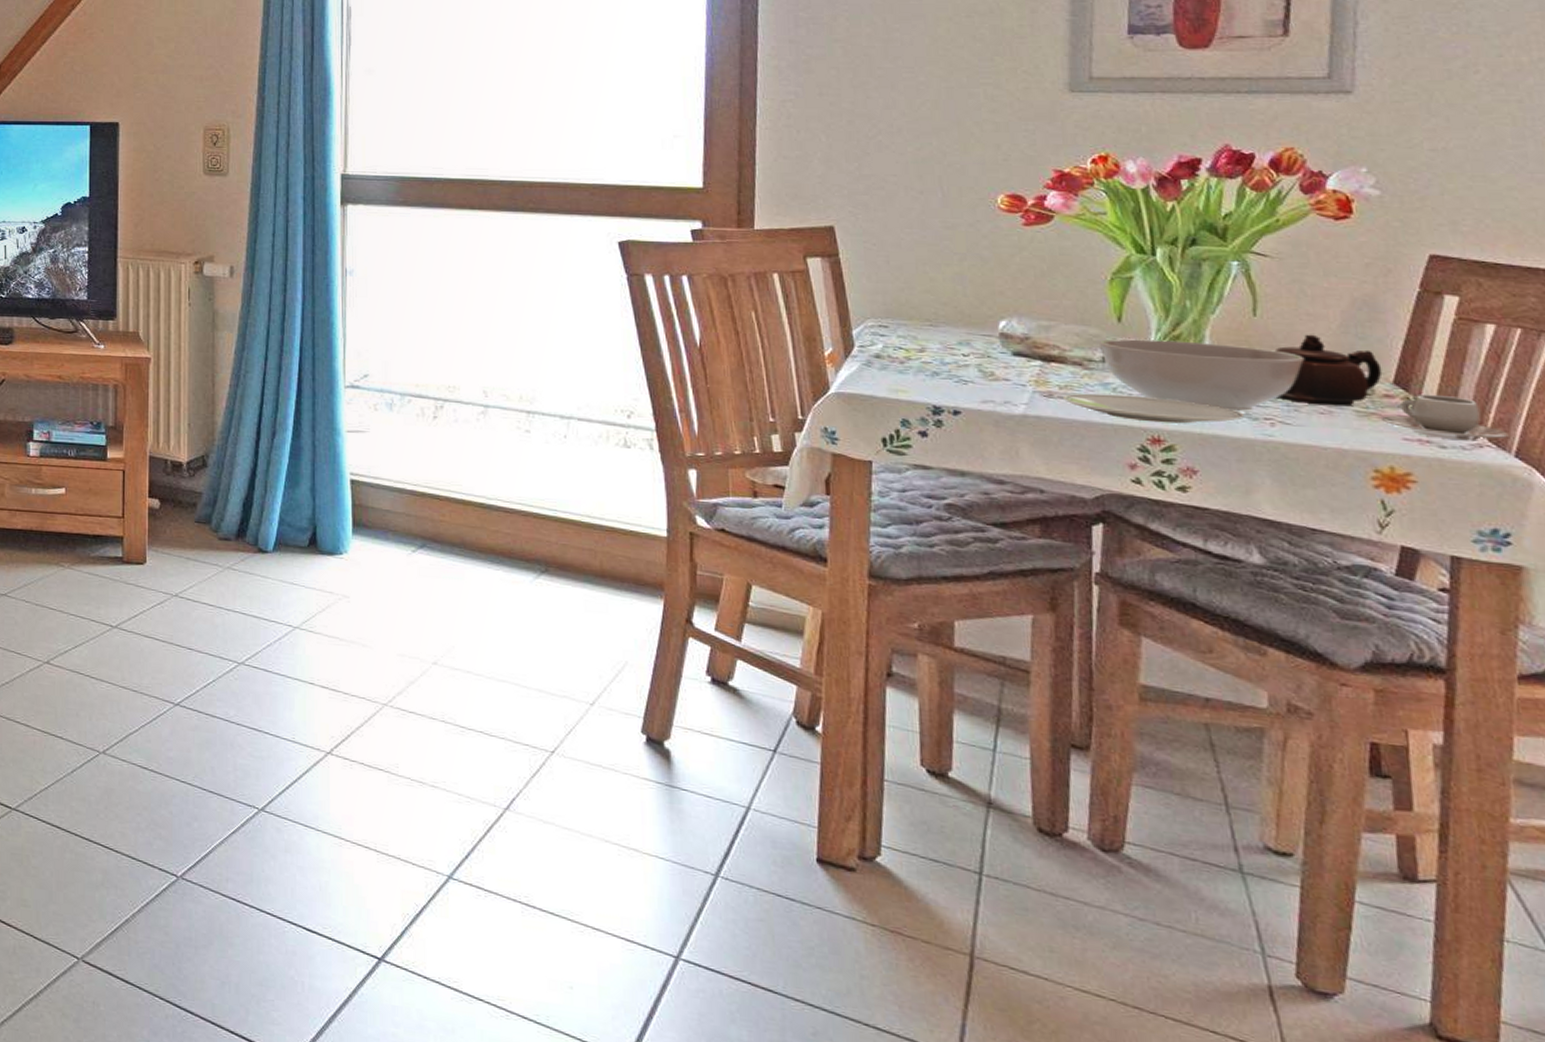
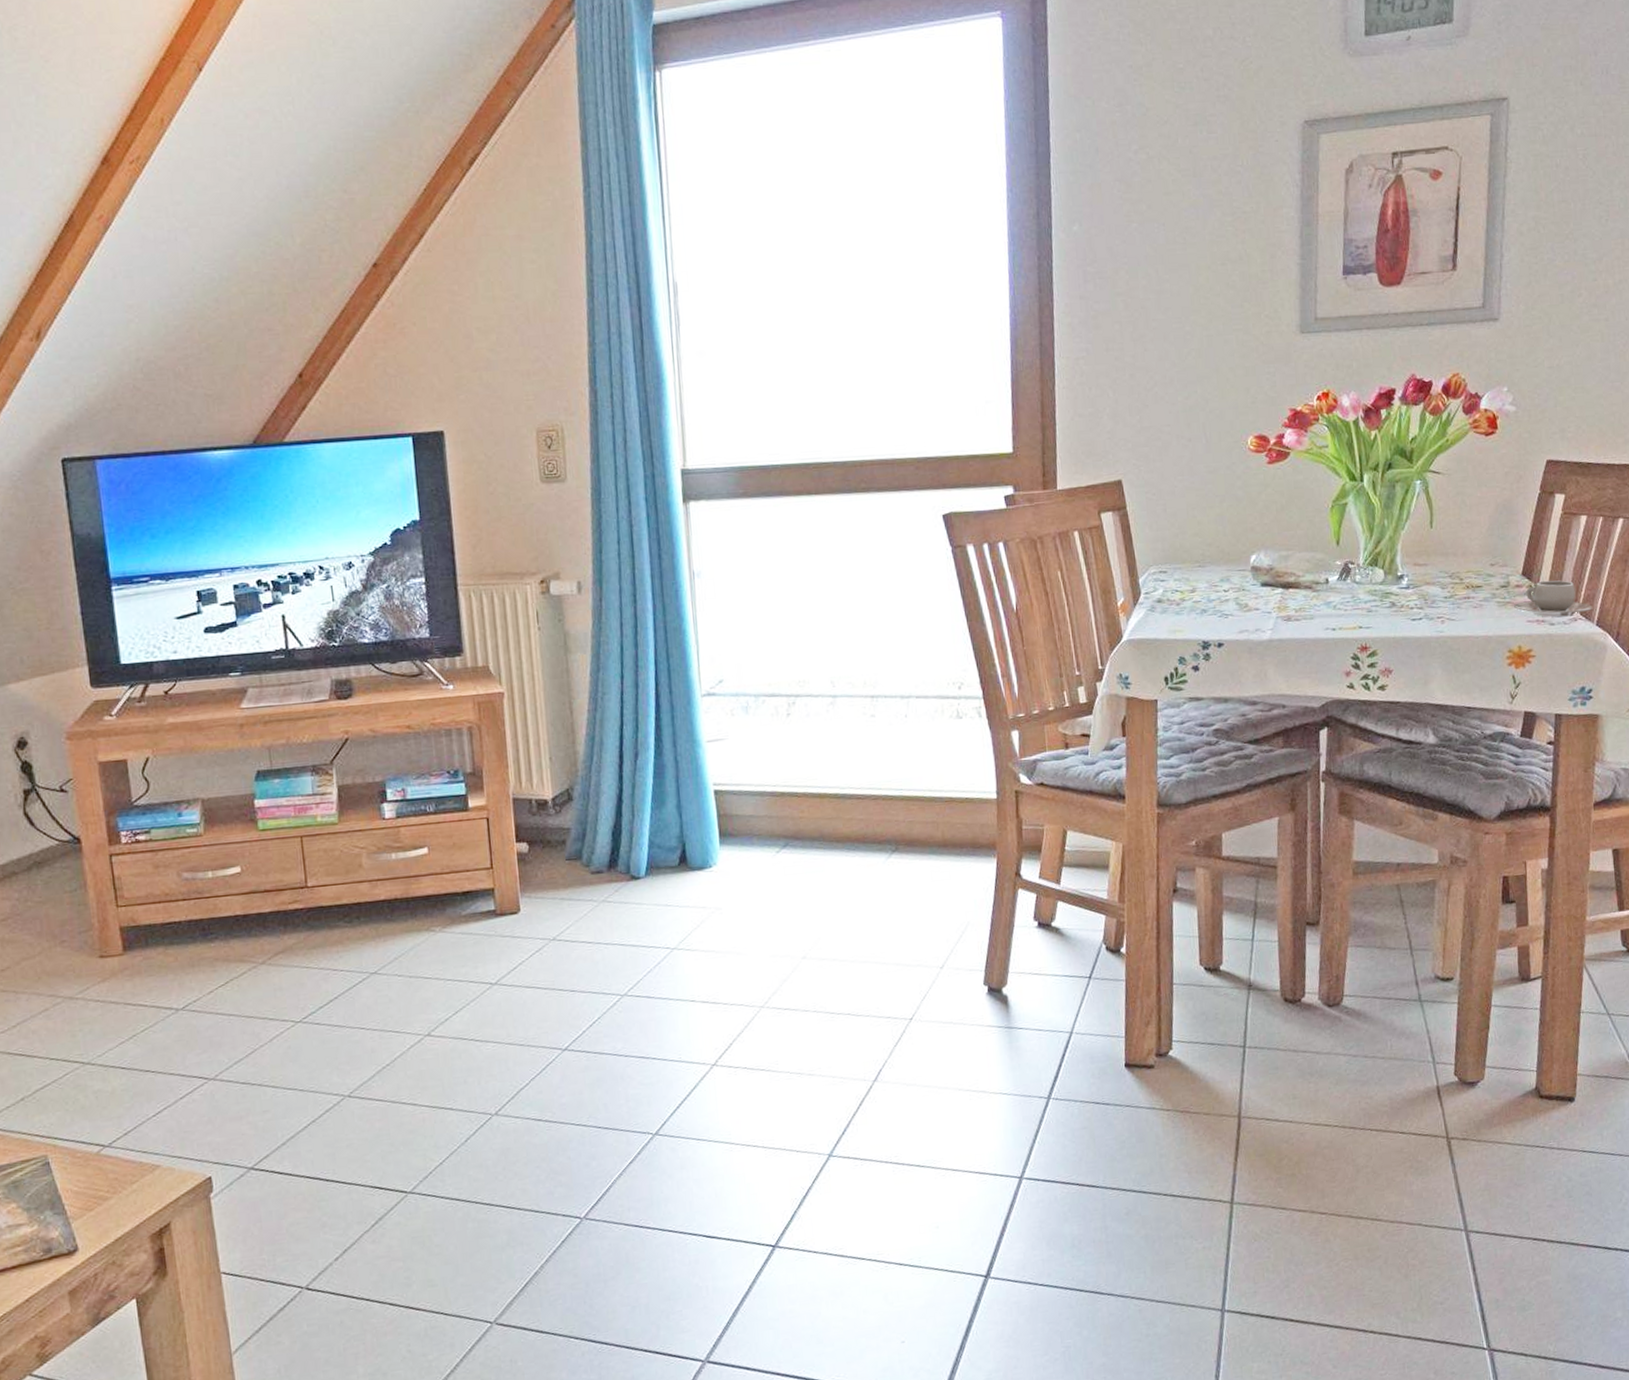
plate: present [1064,393,1245,424] -> none [1299,609,1425,633]
bowl: present [1098,338,1305,411] -> none [1323,556,1465,614]
teapot: present [1274,334,1383,406] -> none [1444,539,1515,601]

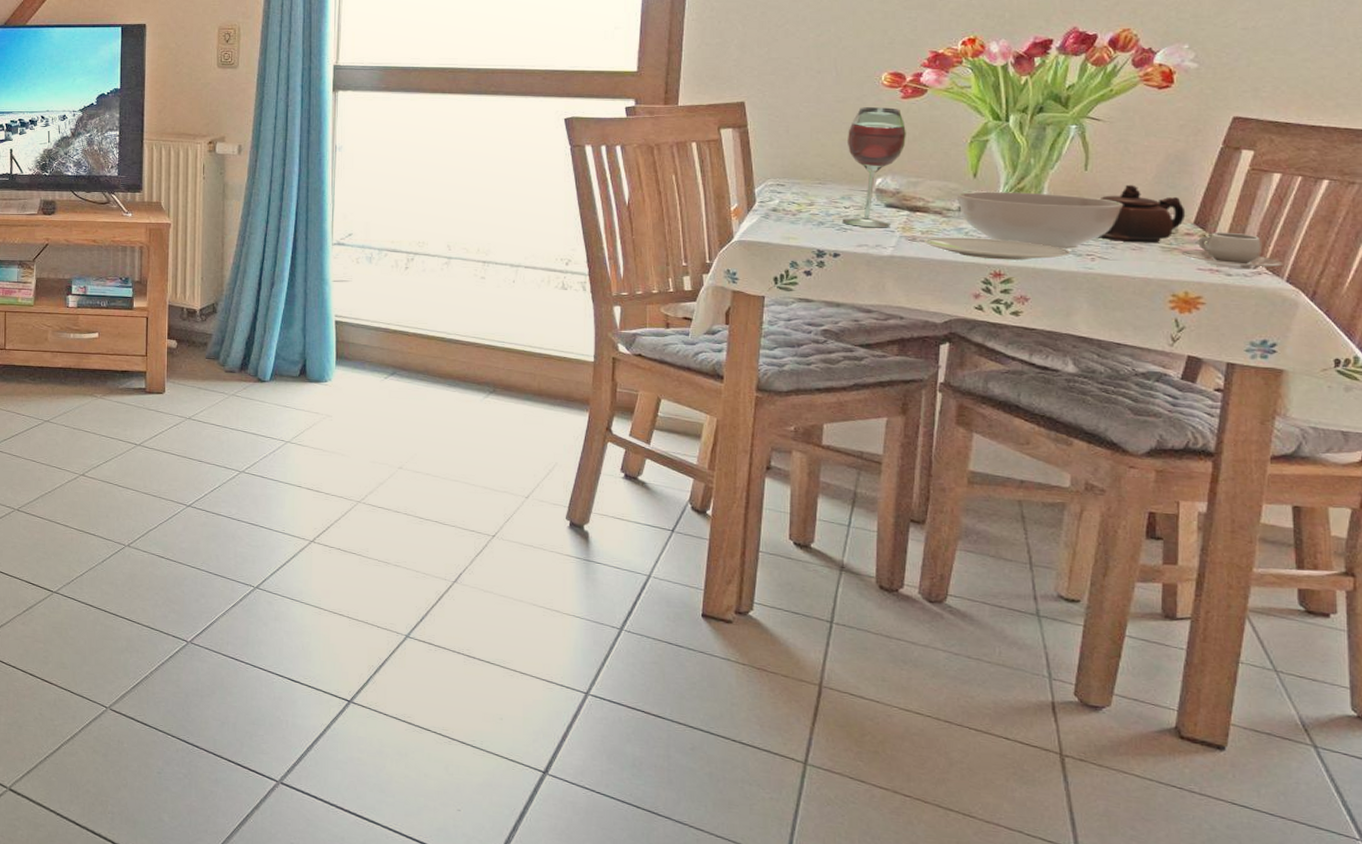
wineglass: none [1221,475,1275,611] -> present [842,107,906,228]
plate: none [1299,609,1425,633] -> present [925,237,1071,261]
bowl: none [1323,556,1465,614] -> present [956,191,1124,249]
teapot: none [1444,539,1515,601] -> present [1098,184,1186,243]

